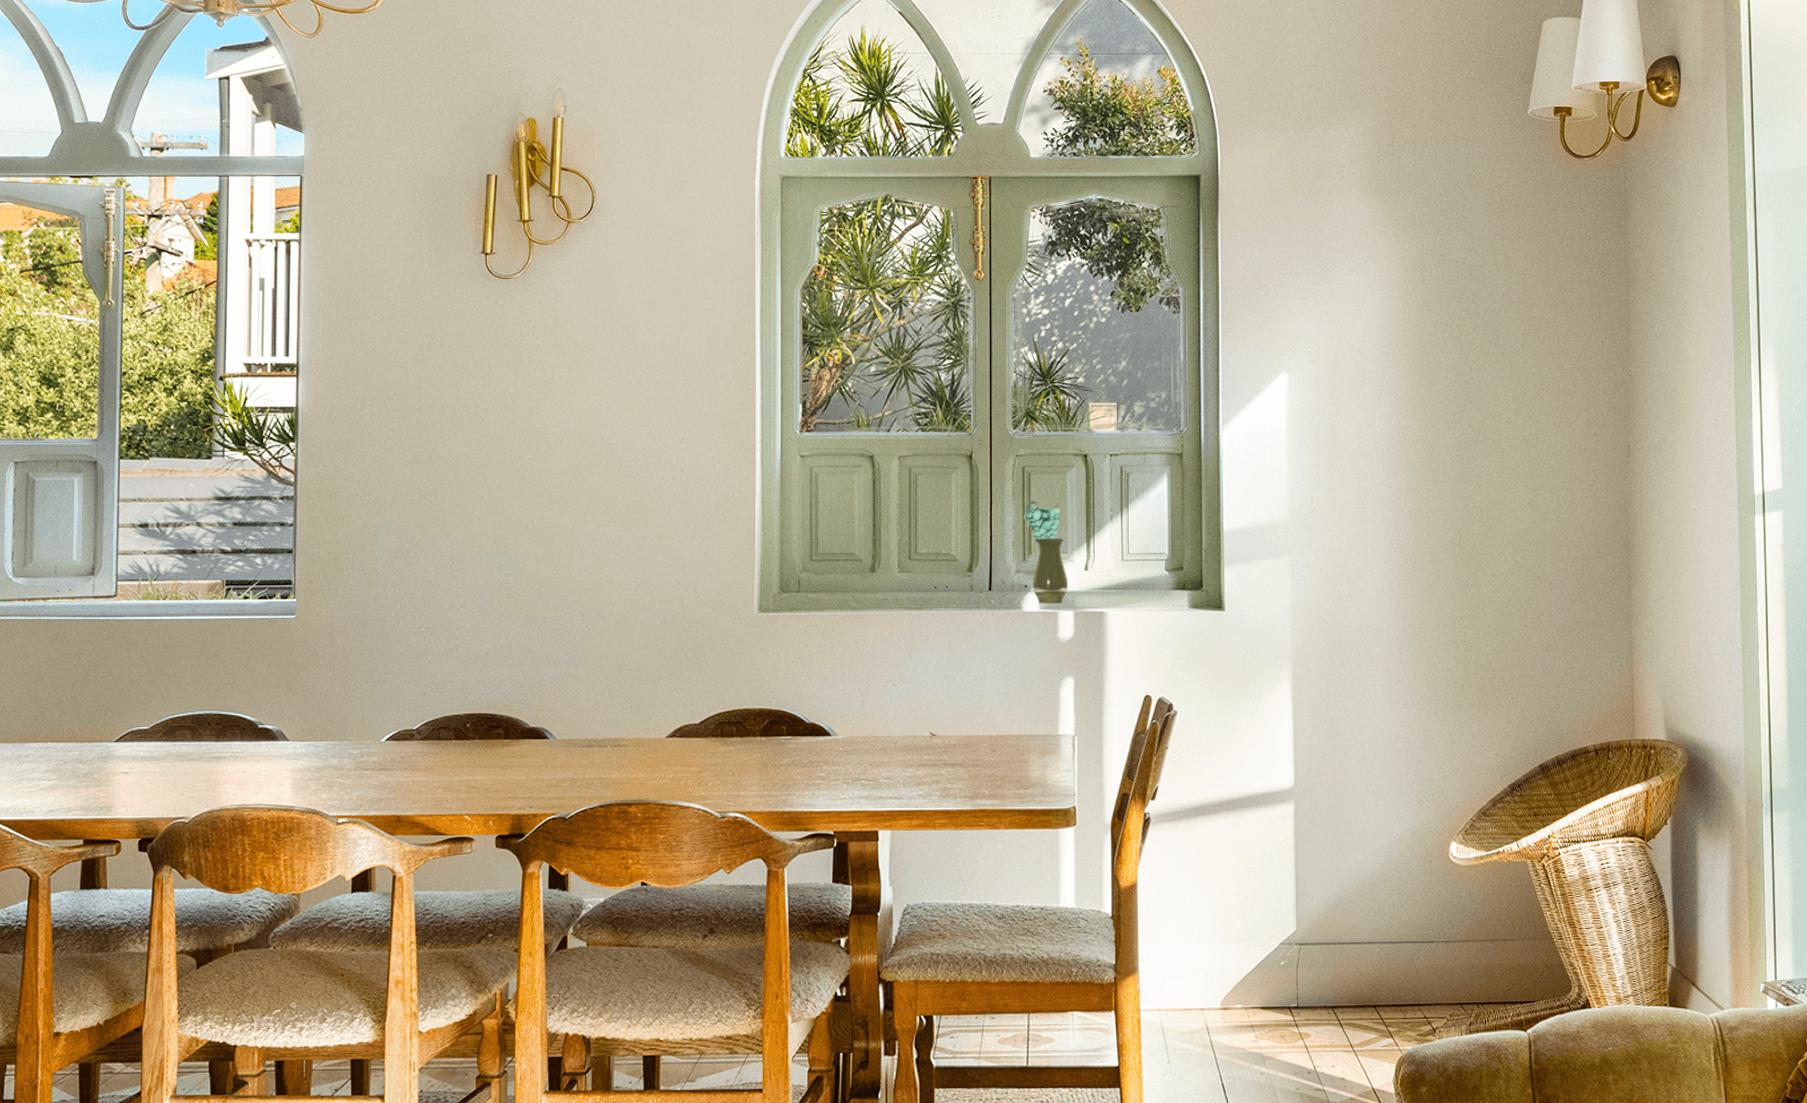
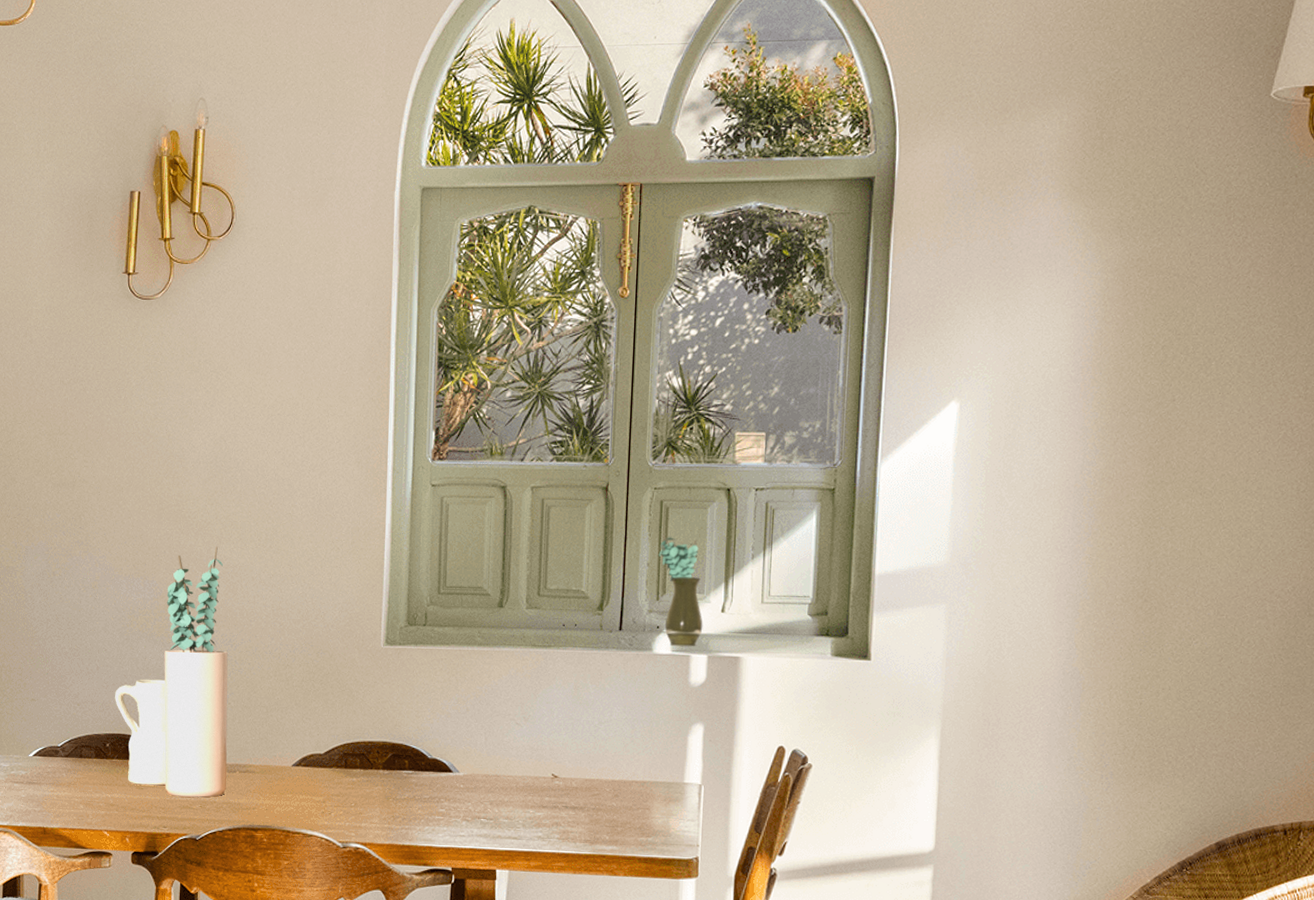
ceramic pitcher: none [476,655,532,765] -> present [115,679,166,786]
vase: none [528,520,598,775] -> present [164,546,228,797]

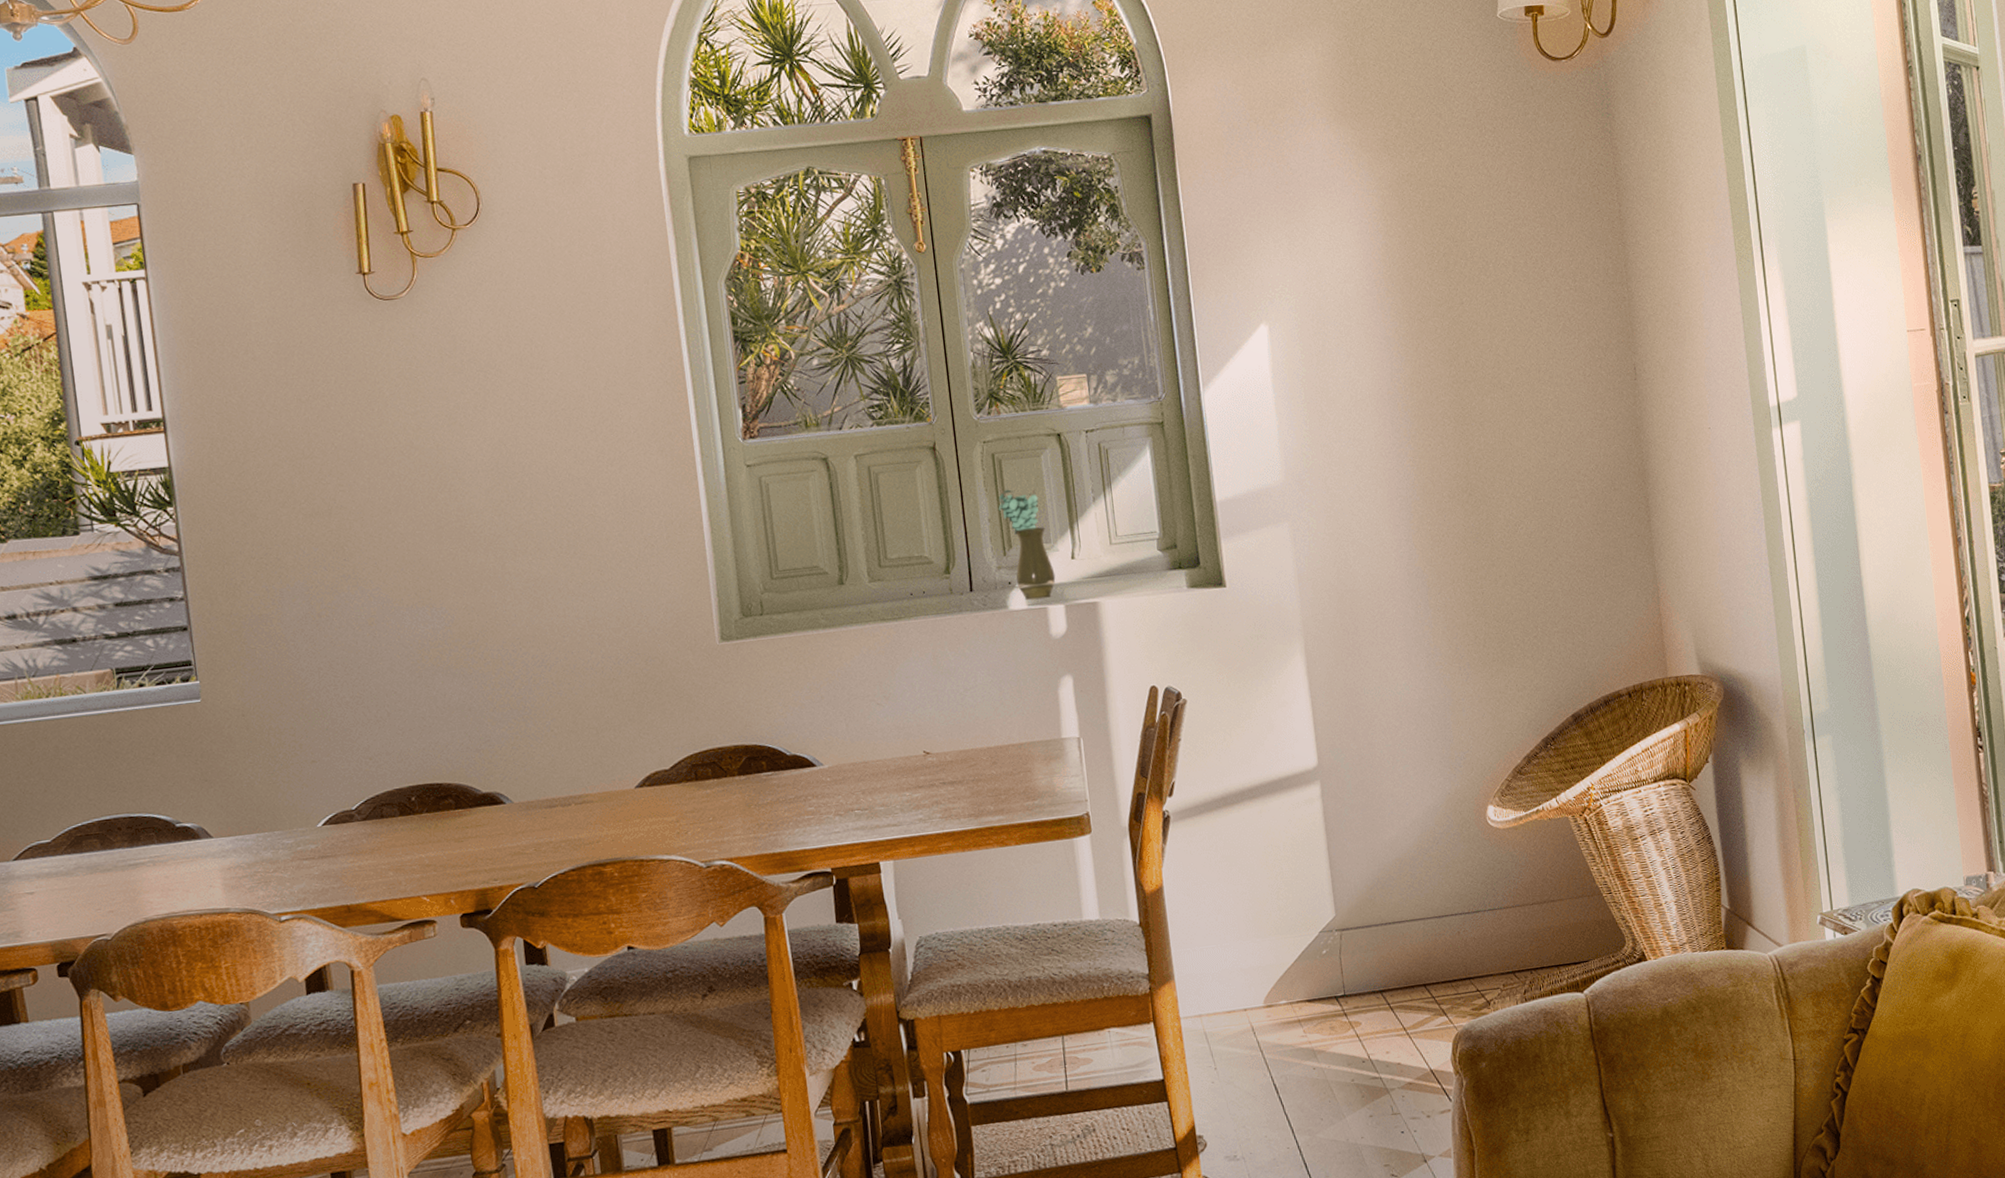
ceramic pitcher: present [115,679,166,786] -> none [413,715,490,838]
vase: present [164,546,228,797] -> none [460,560,563,844]

